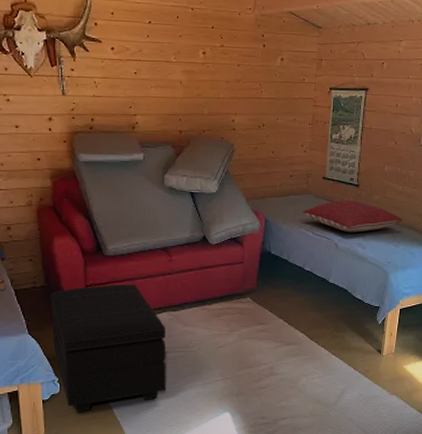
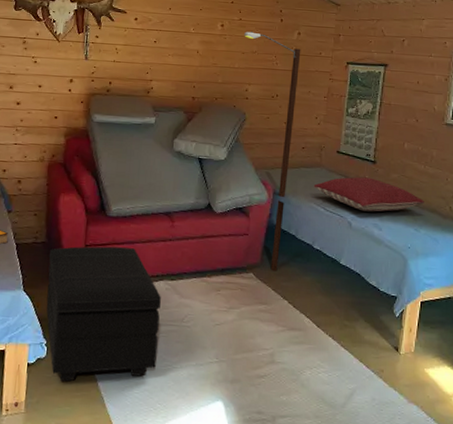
street lamp: none [227,58,285,294] -> present [244,31,301,272]

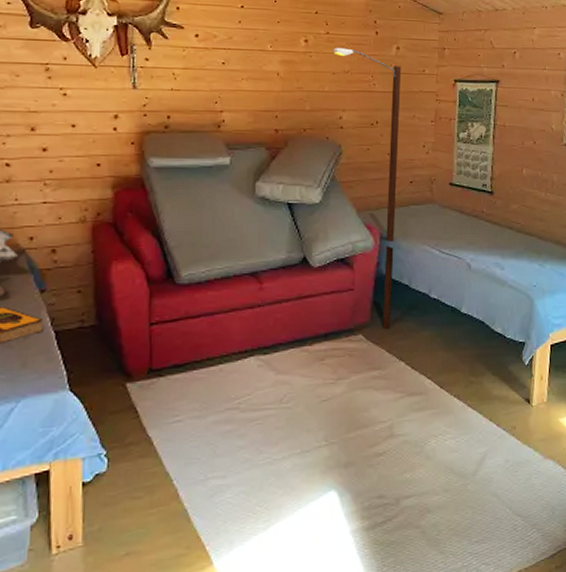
footstool: present [46,246,161,382] -> none [101,321,252,498]
pillow: present [313,177,424,212] -> none [425,211,548,250]

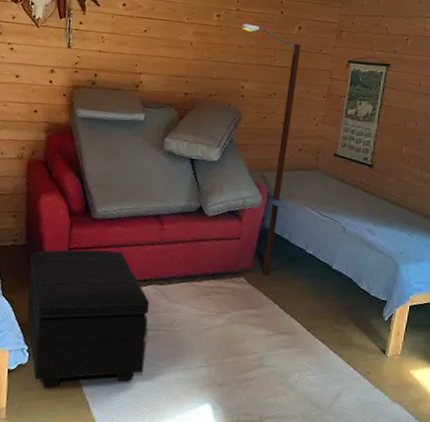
footstool: none [101,321,252,498] -> present [27,249,149,387]

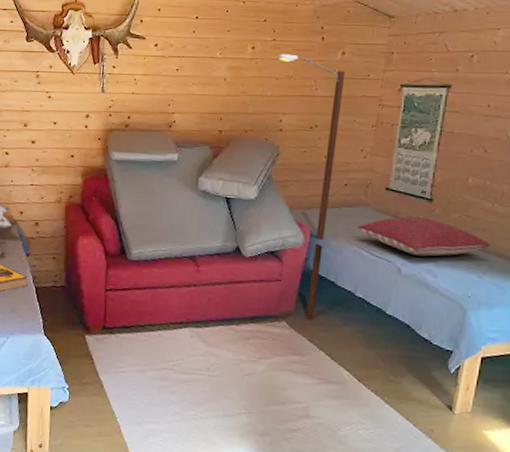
footstool: present [27,249,149,387] -> none [67,291,186,426]
pillow: none [309,181,419,217] -> present [357,217,491,257]

